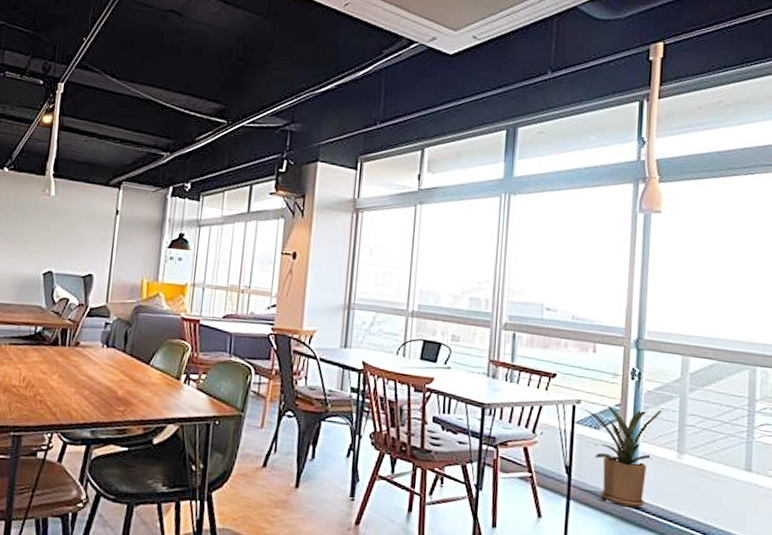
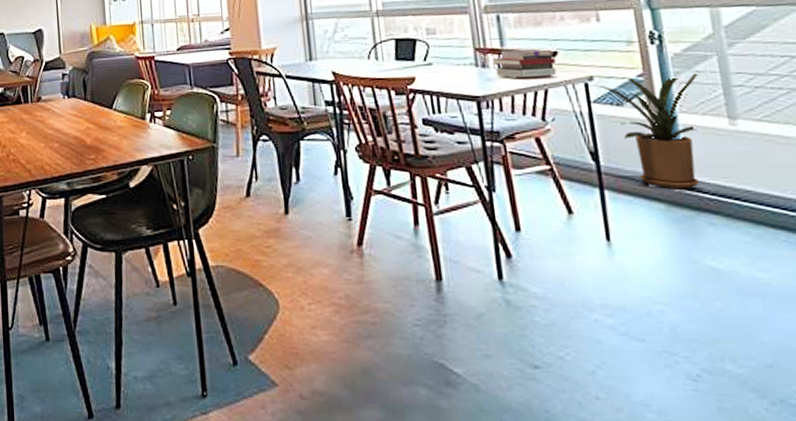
books: none [502,365,553,396] -> present [492,48,557,79]

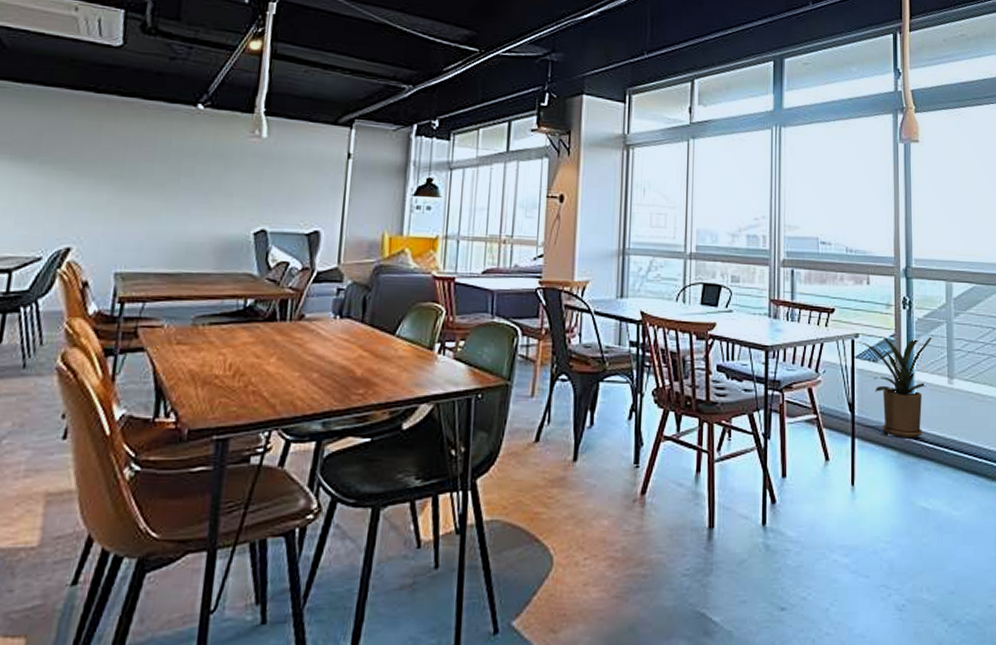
books: present [492,48,557,79] -> none [783,303,832,332]

